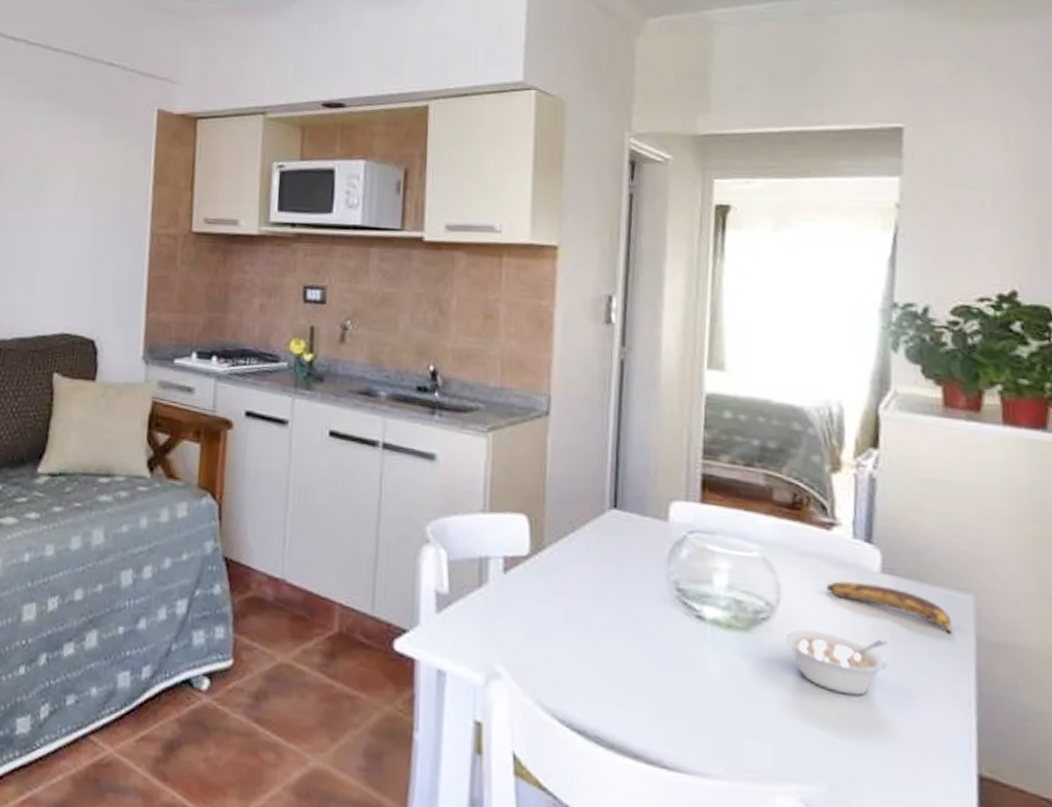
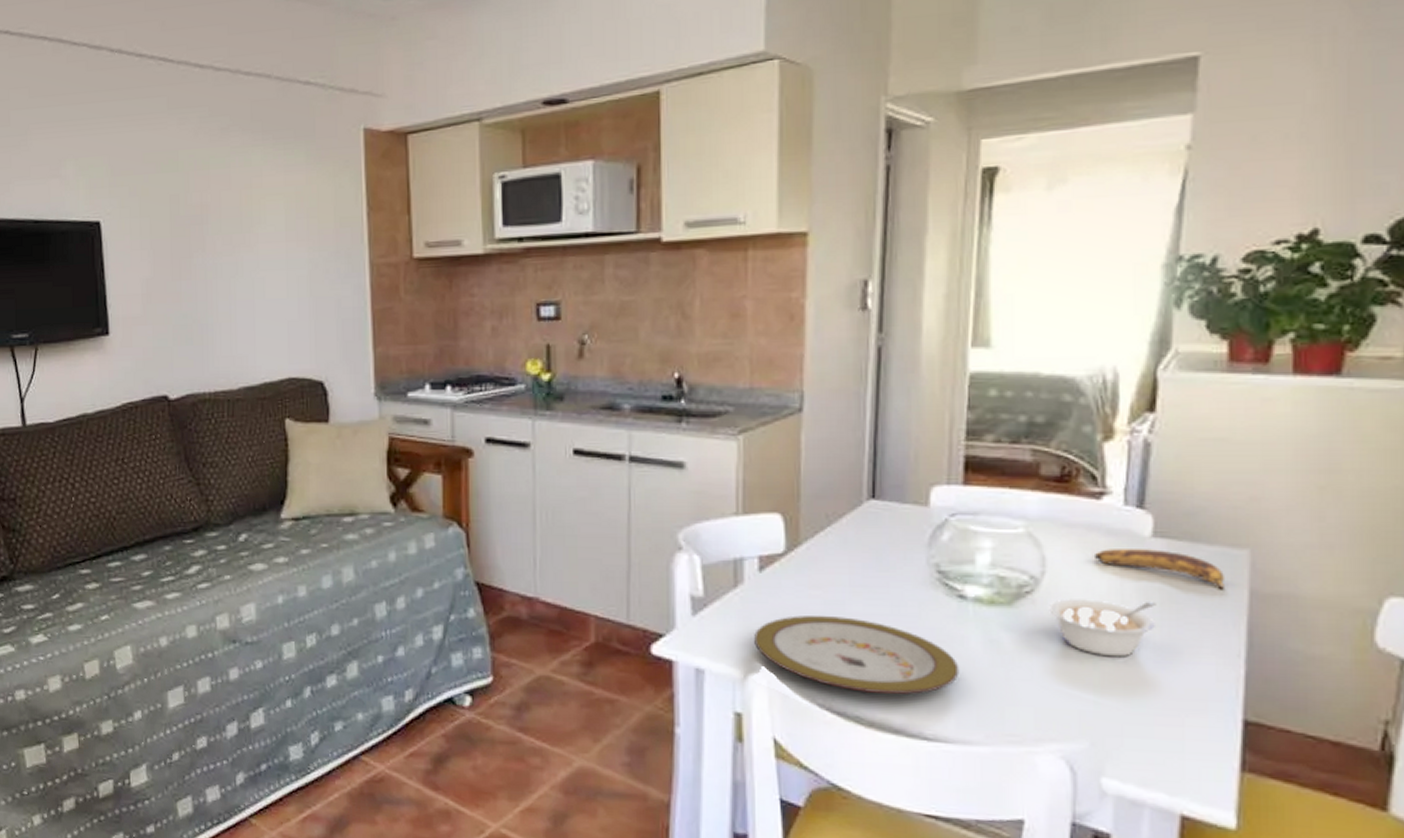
plate: none [497,622,699,718] -> present [754,615,960,695]

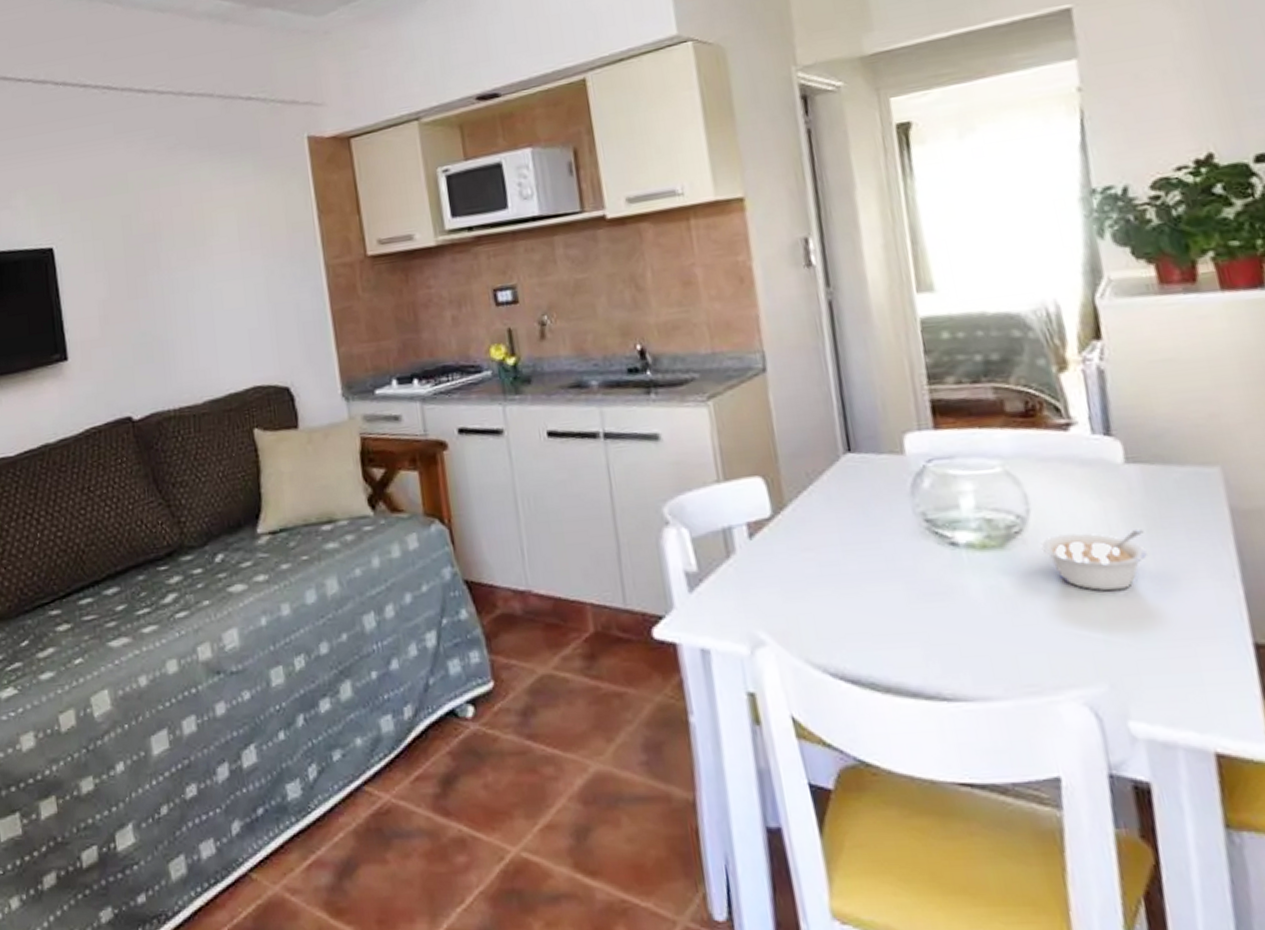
plate: present [754,615,960,695] -> none [754,577,966,656]
banana: present [1095,549,1224,591] -> none [1074,475,1205,511]

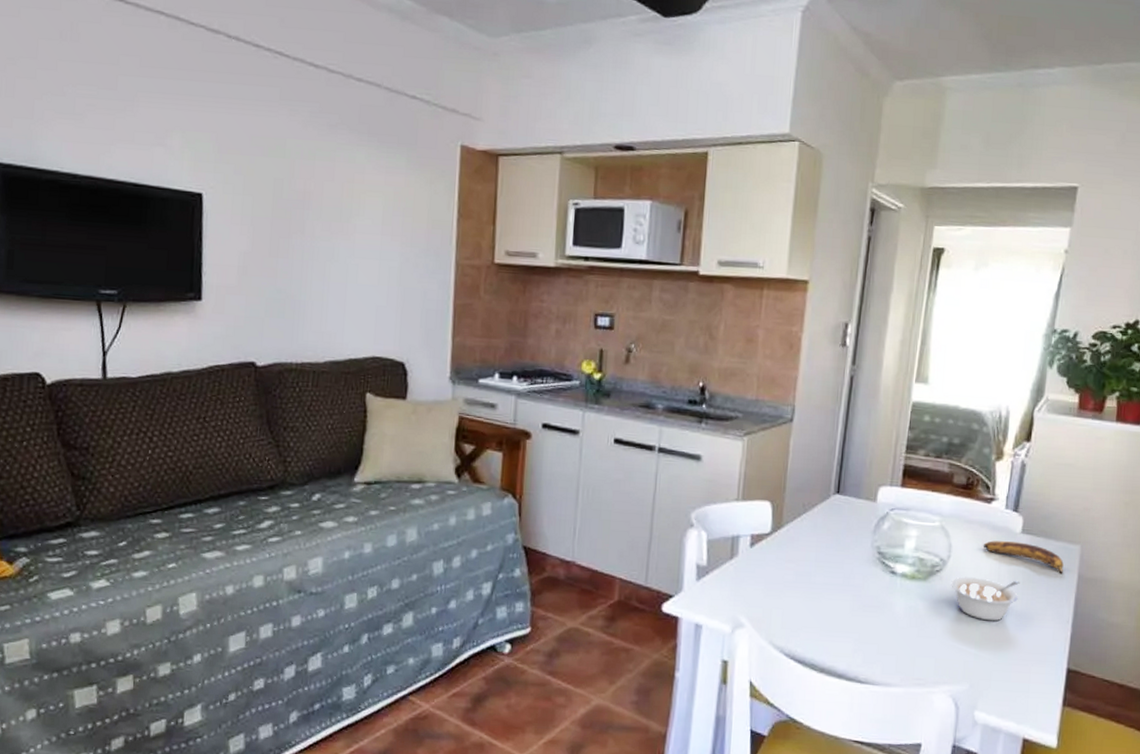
banana: none [1074,475,1205,511] -> present [984,540,1064,574]

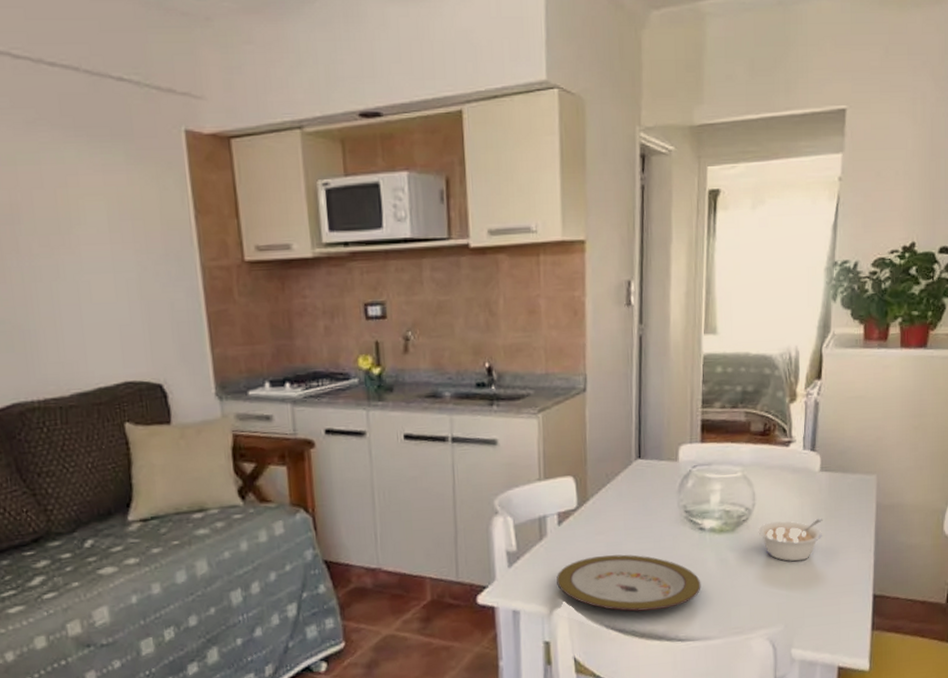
plate: none [742,583,887,647] -> present [556,554,701,612]
banana: present [984,540,1064,574] -> none [786,480,862,506]

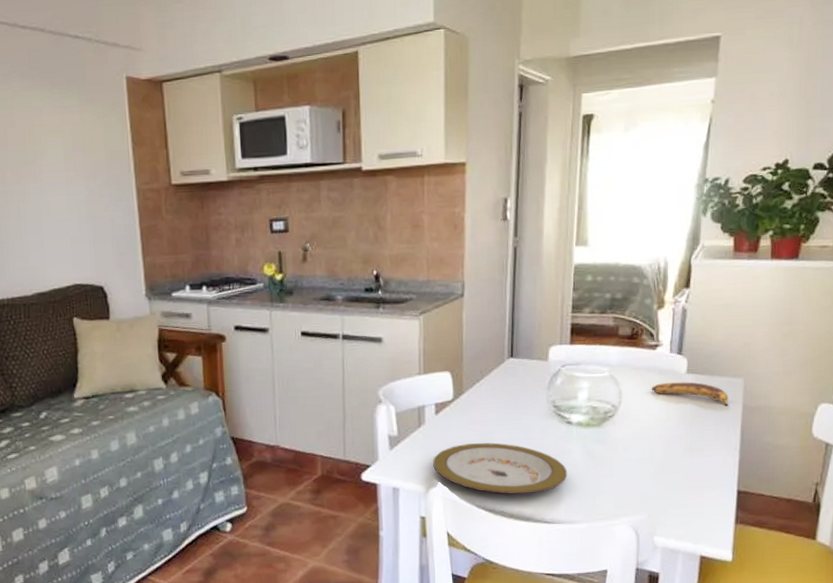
legume: present [758,518,823,562] -> none [624,416,688,456]
banana: none [786,480,862,506] -> present [652,382,728,407]

